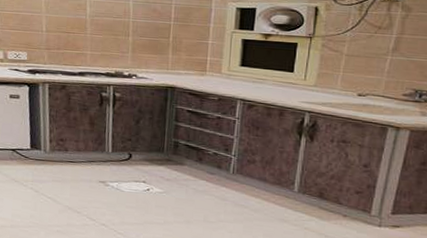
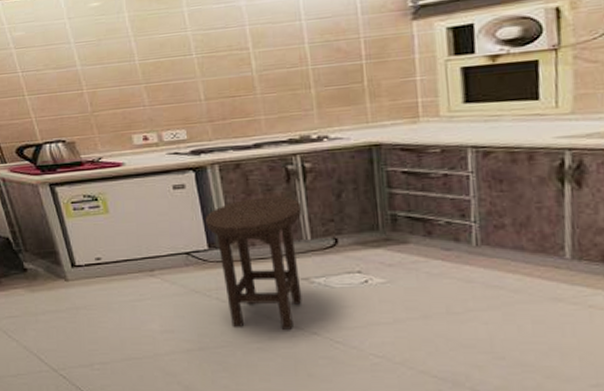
stool: none [31,114,108,220] -> present [205,196,302,330]

